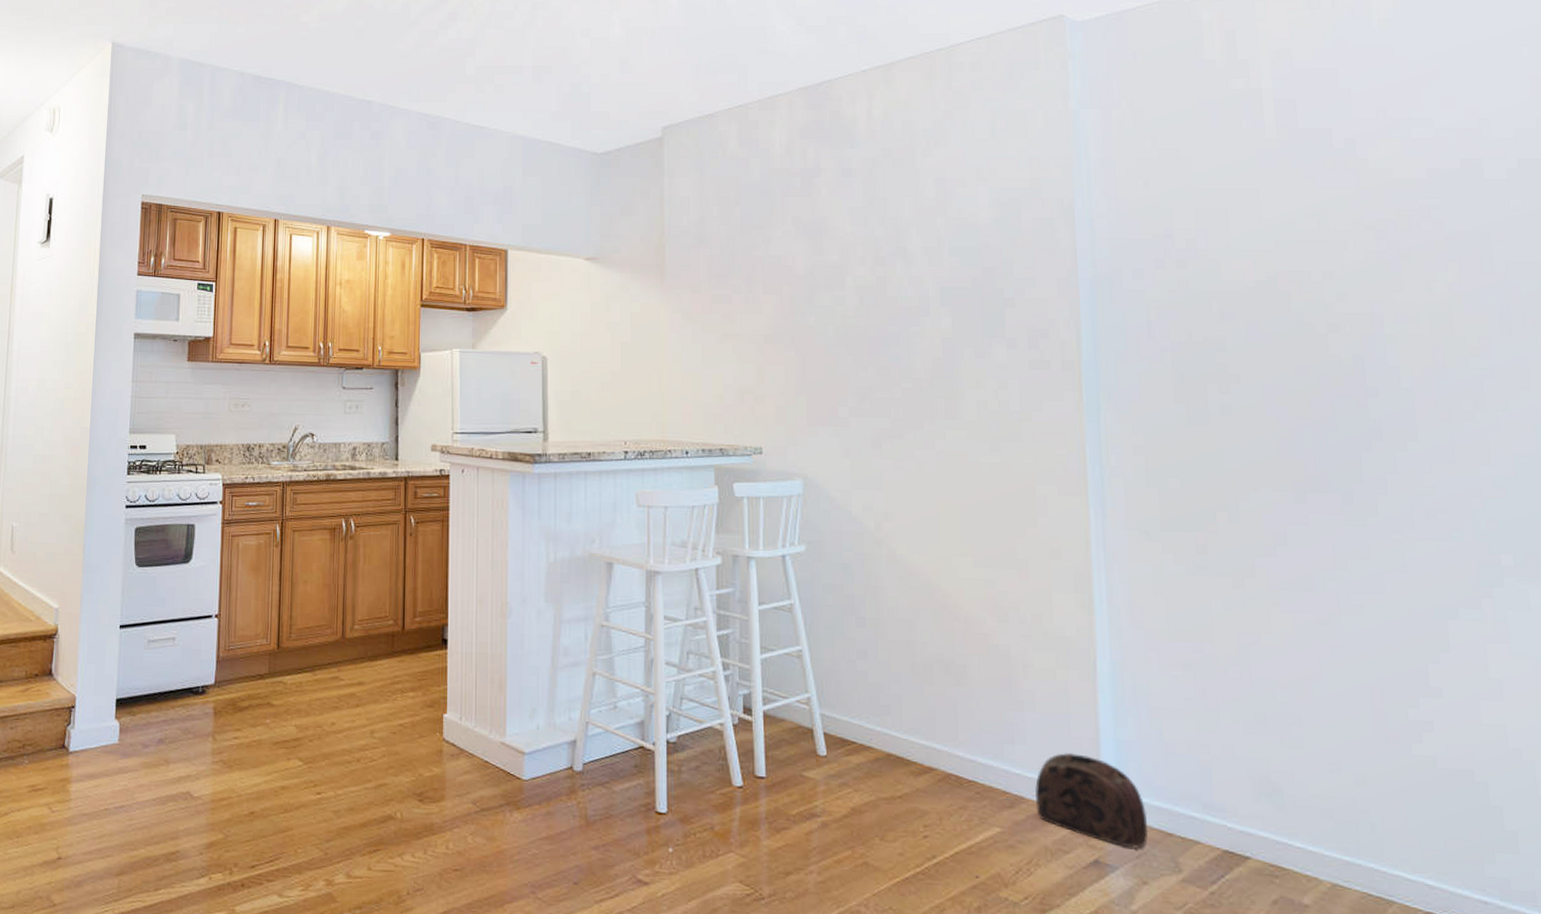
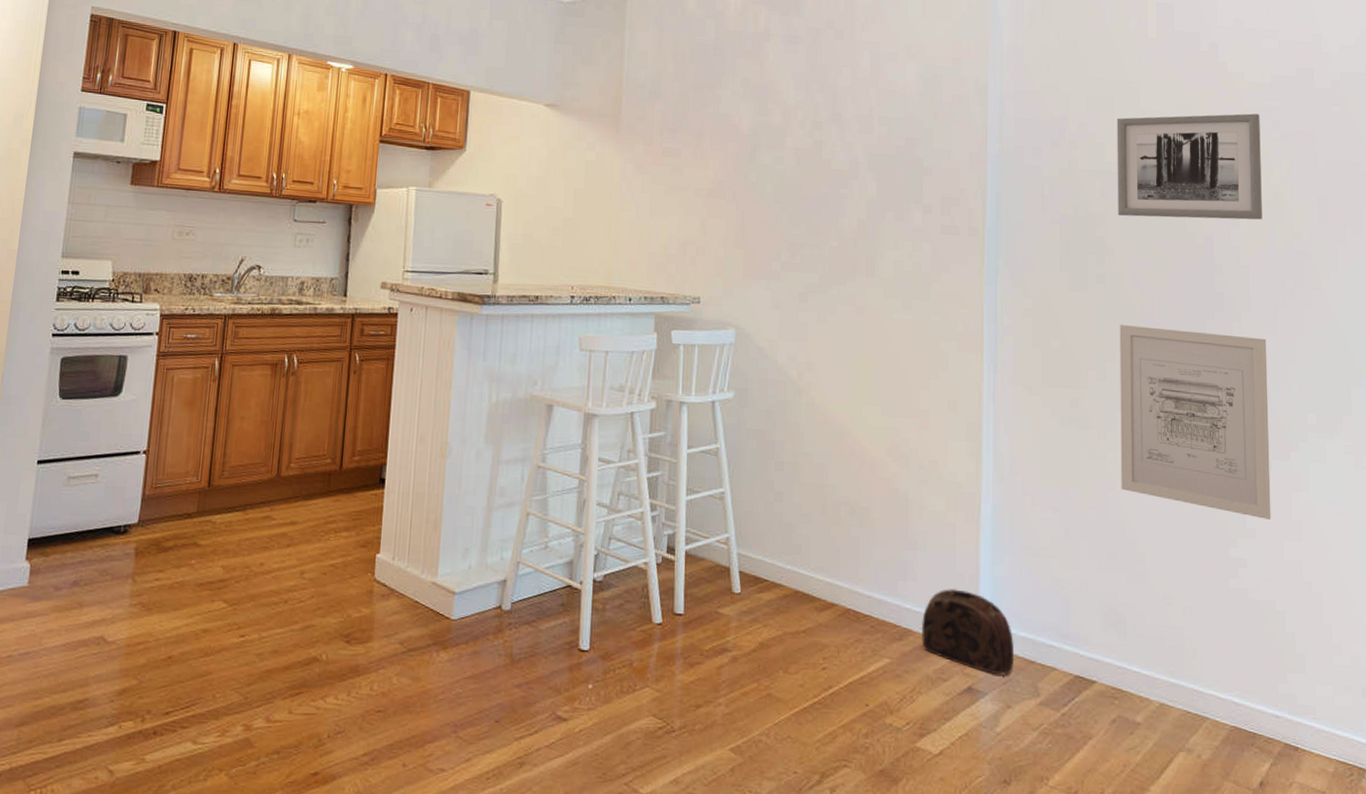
wall art: none [1233,215,1427,339] -> present [1117,113,1262,220]
wall art: none [1252,460,1462,677] -> present [1119,325,1271,520]

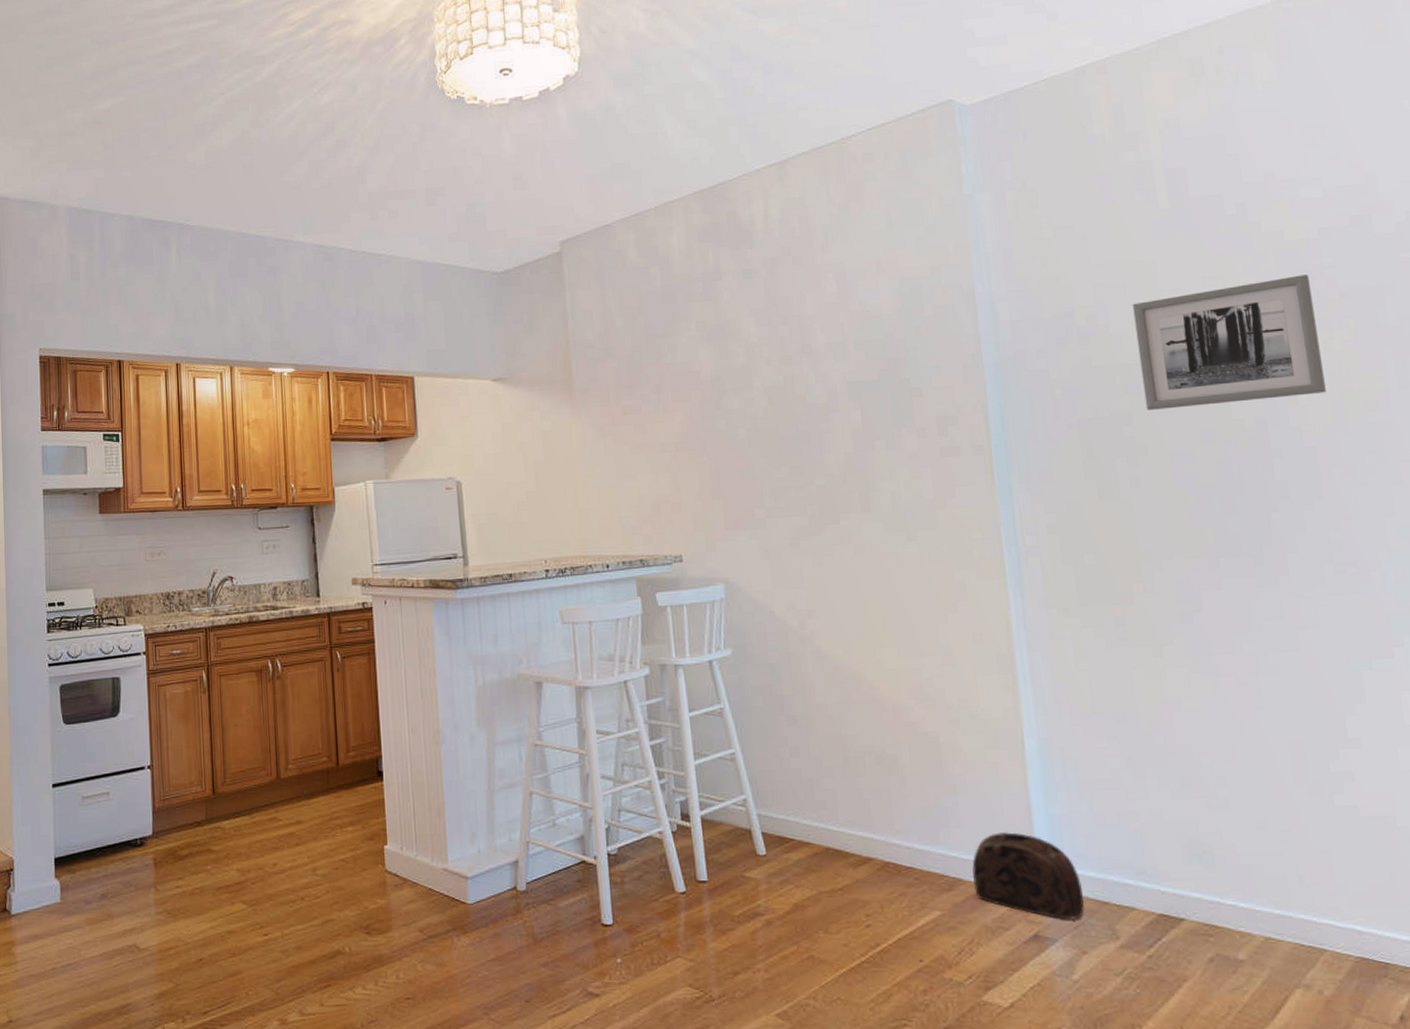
wall art: present [1119,325,1271,520] -> none [1164,525,1379,726]

